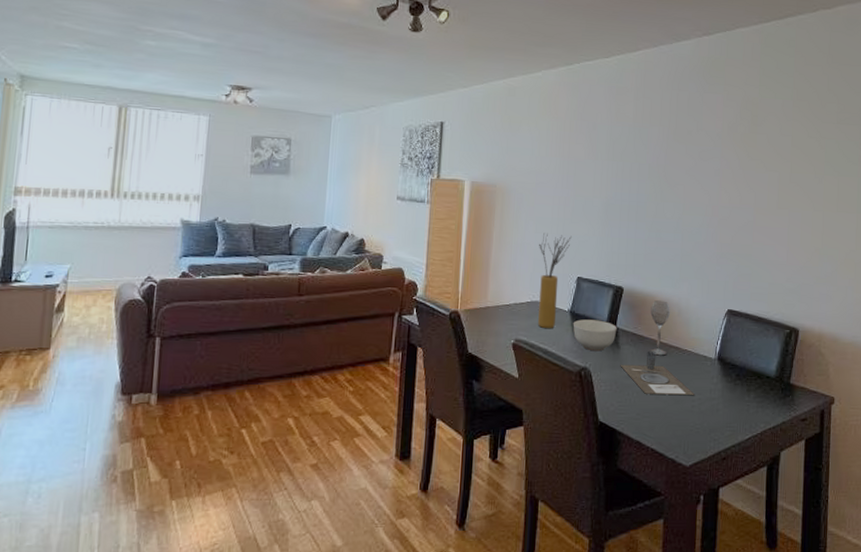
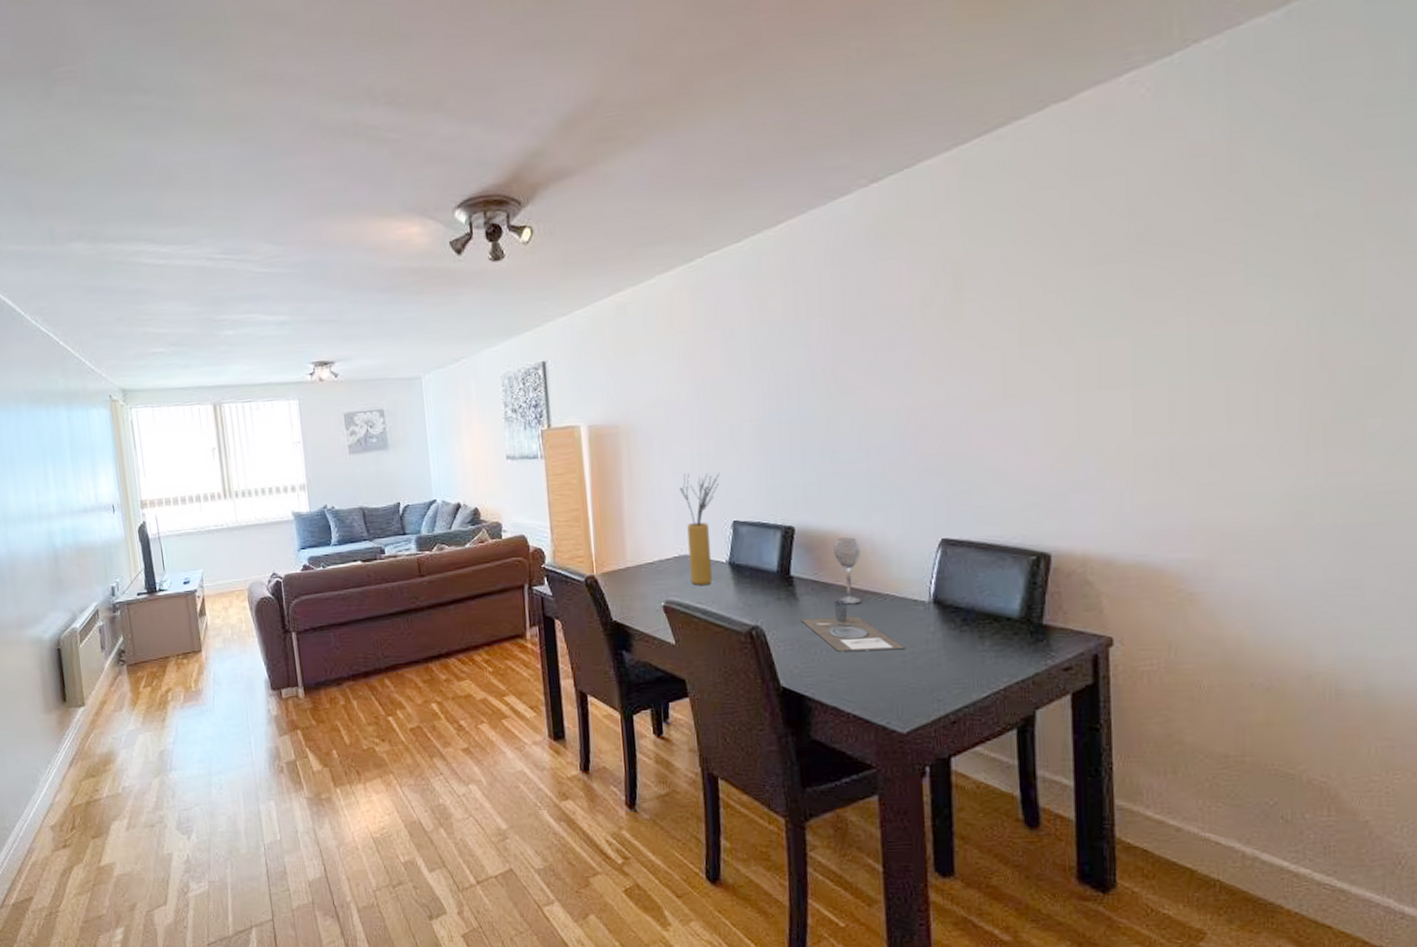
bowl: present [573,319,617,352] -> none [734,569,792,607]

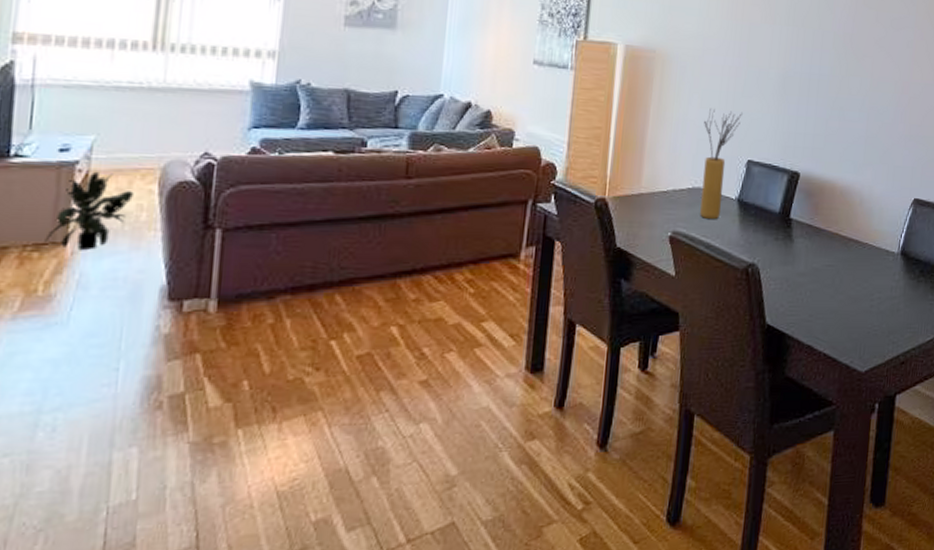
potted plant: none [188,596,234,655] -> present [45,171,134,250]
place setting: present [801,599,905,652] -> none [792,244,874,293]
wineglass: present [833,537,862,605] -> none [826,188,852,250]

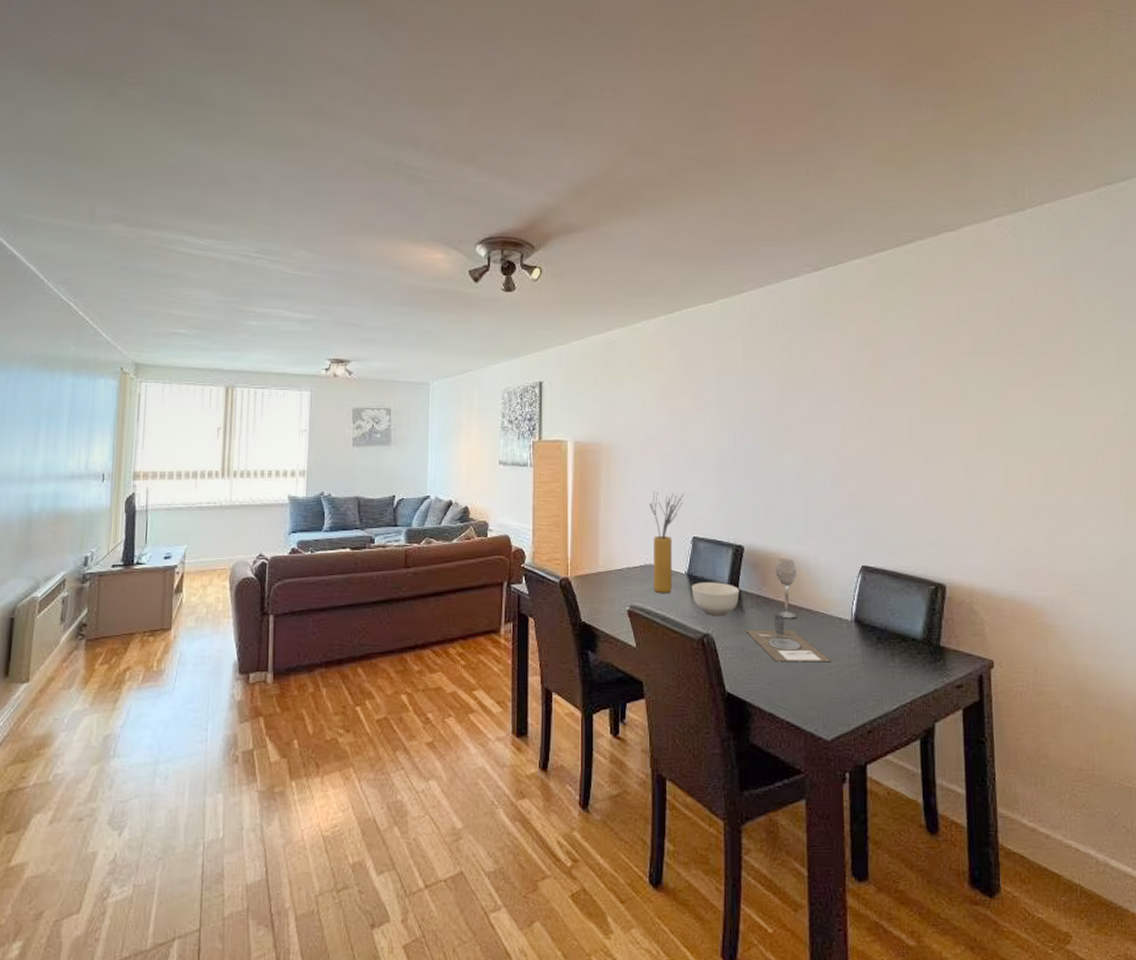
potted plant: present [45,171,134,250] -> none [157,572,213,634]
bowl: none [740,209,791,246] -> present [691,582,740,616]
place setting: none [792,244,874,293] -> present [745,614,831,661]
wineglass: none [826,188,852,250] -> present [775,559,798,619]

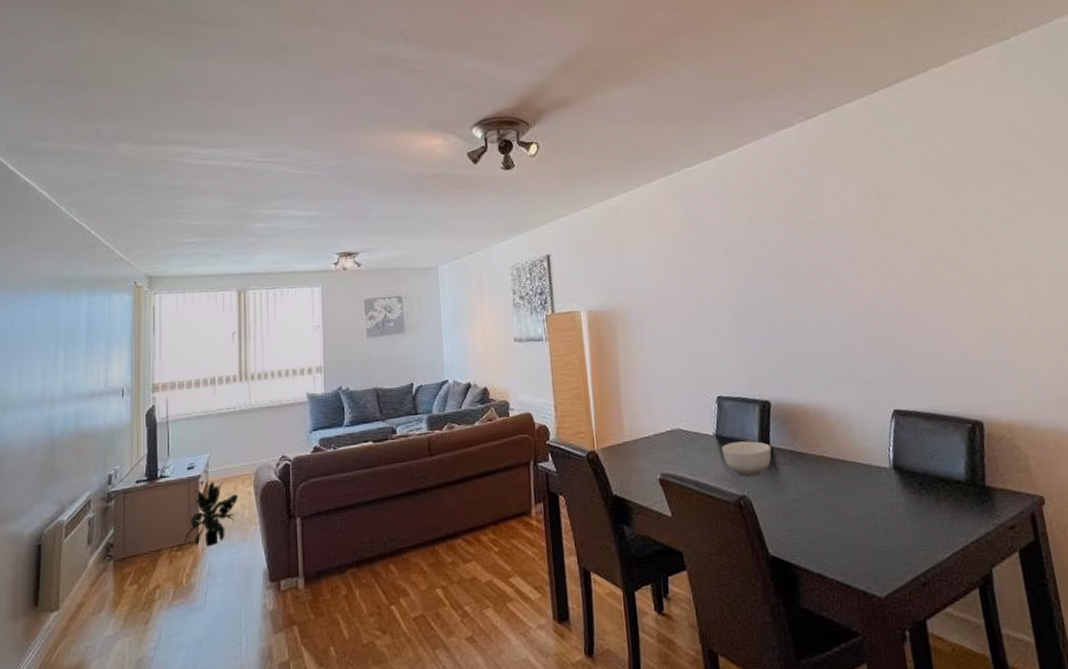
potted plant: none [157,572,213,634] -> present [184,481,238,546]
vase: present [649,491,684,594] -> none [669,352,703,458]
place setting: present [745,614,831,661] -> none [782,468,874,518]
wineglass: present [775,559,798,619] -> none [805,410,833,473]

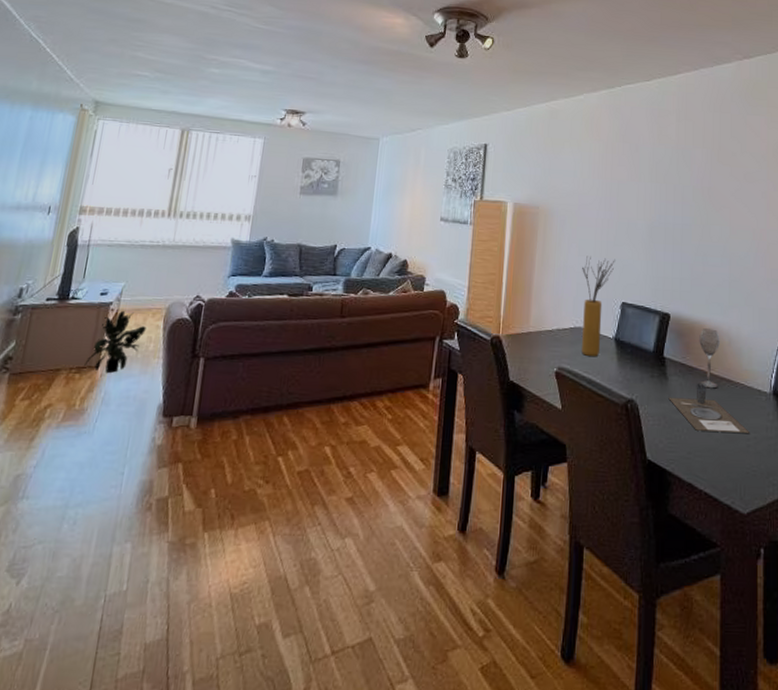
vase: none [669,352,703,458] -> present [582,256,615,357]
bowl: present [721,440,772,477] -> none [618,347,665,383]
place setting: none [782,468,874,518] -> present [668,383,749,433]
wineglass: none [805,410,833,473] -> present [699,328,721,389]

